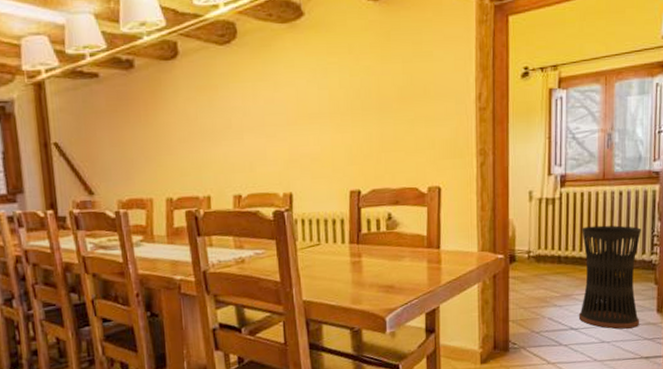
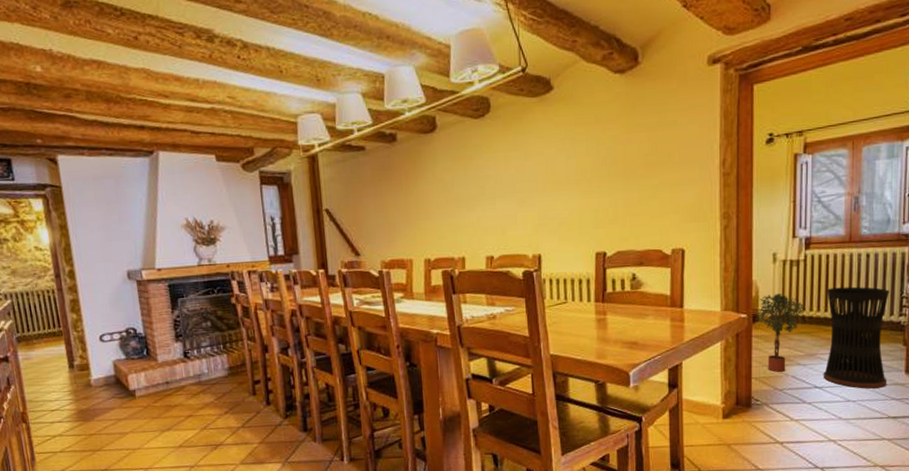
potted tree: none [512,233,562,314] -> present [755,294,806,372]

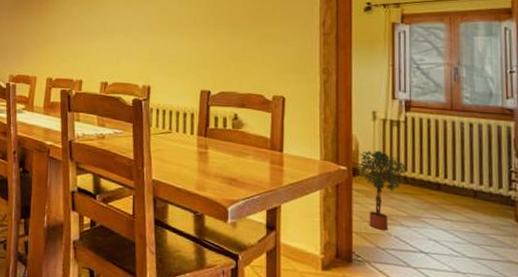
umbrella stand: present [823,286,889,389] -> none [428,152,500,264]

